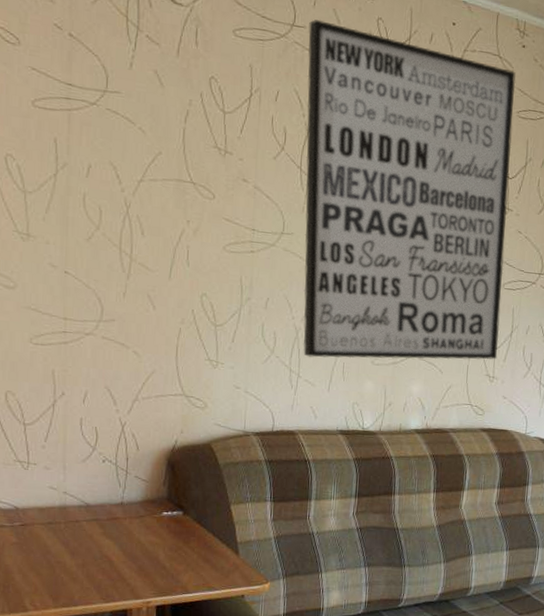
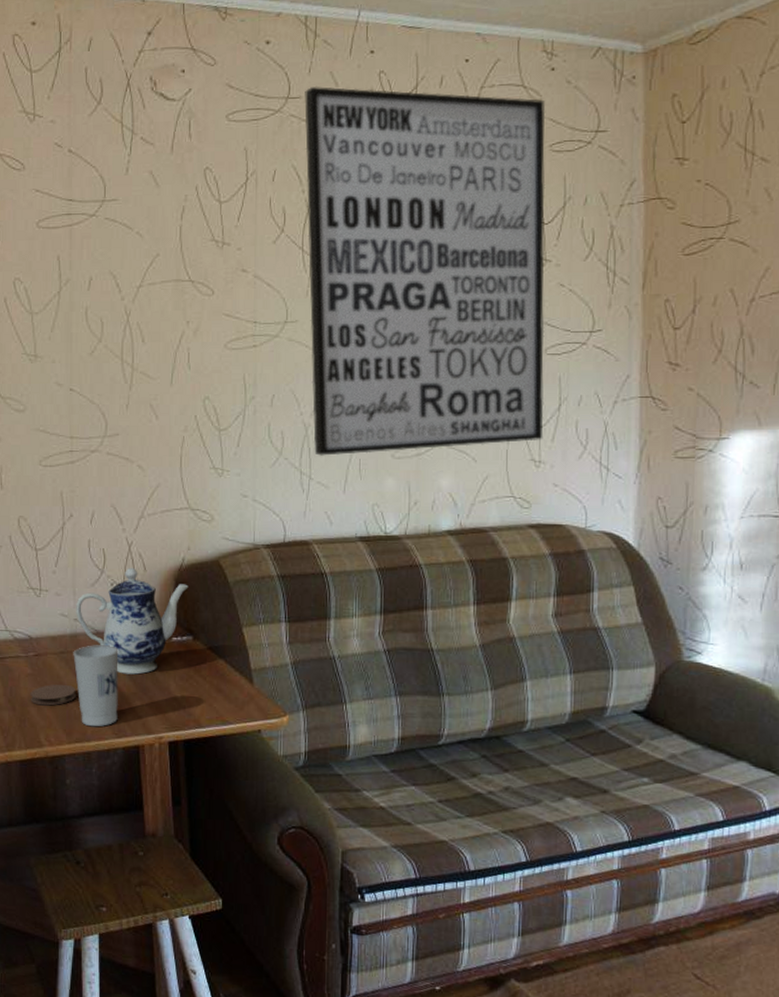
coaster: none [15,552,64,573] -> present [30,684,76,706]
cup: none [61,517,109,593] -> present [73,645,119,727]
teapot: none [65,446,180,545] -> present [76,567,189,675]

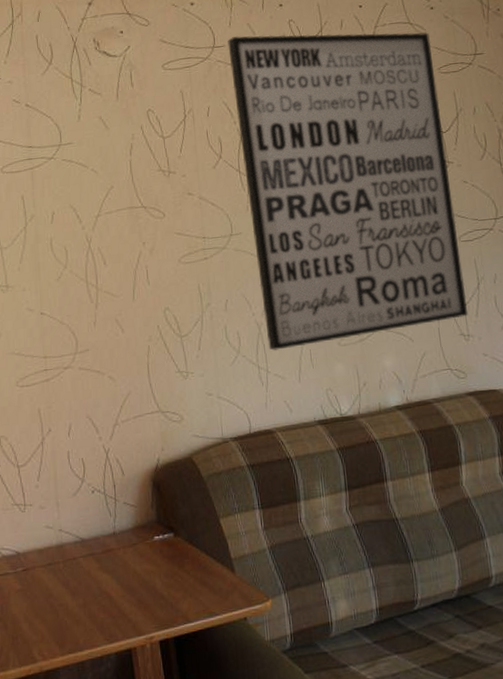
coaster: present [30,684,76,706] -> none [21,595,66,620]
cup: present [73,645,119,727] -> none [60,551,108,636]
teapot: present [76,567,189,675] -> none [60,473,166,579]

